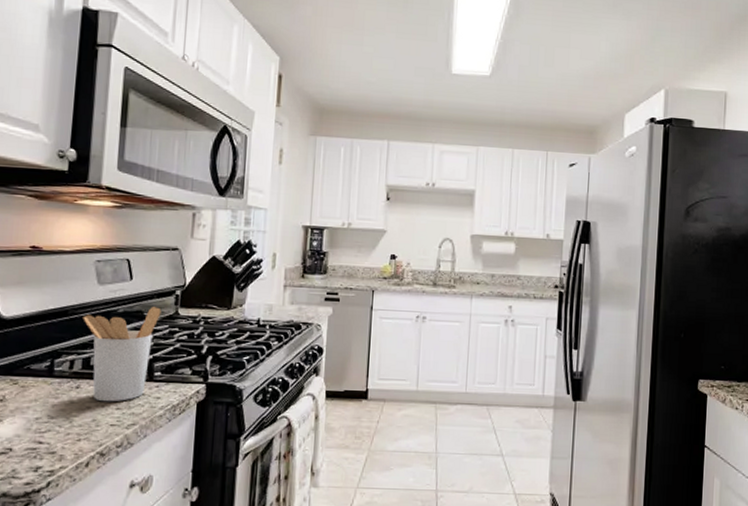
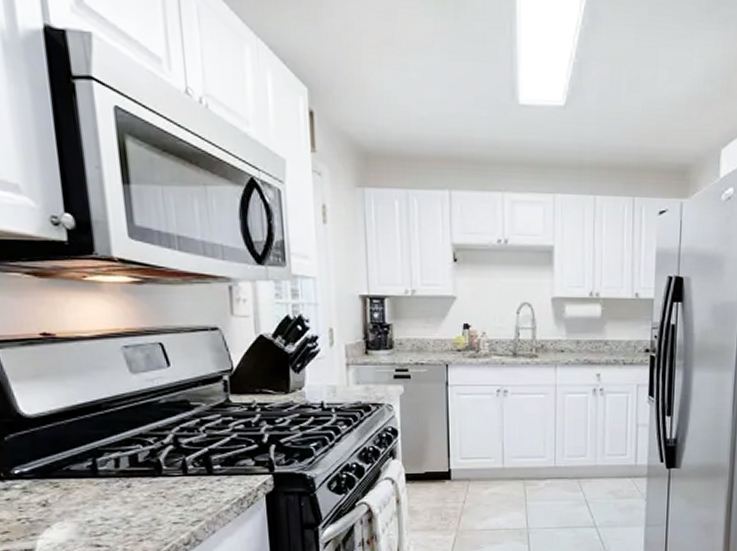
utensil holder: present [83,307,162,402] -> none [120,395,210,500]

